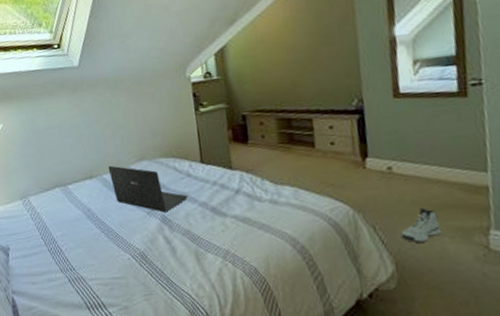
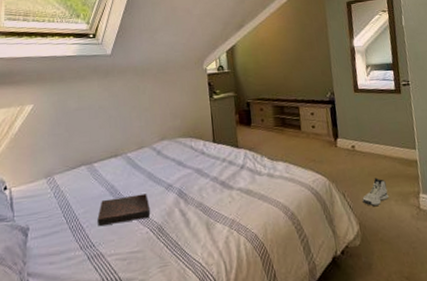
book: none [76,218,131,249] -> present [97,193,150,226]
laptop: present [108,165,188,213] -> none [132,144,201,187]

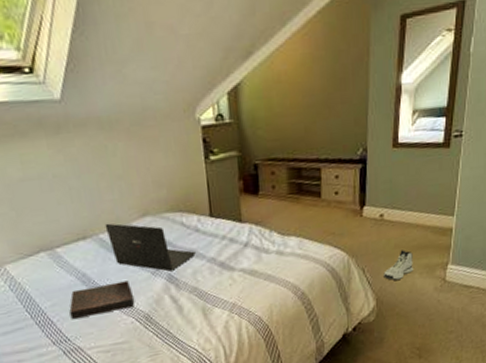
laptop: none [132,144,201,187] -> present [105,223,196,272]

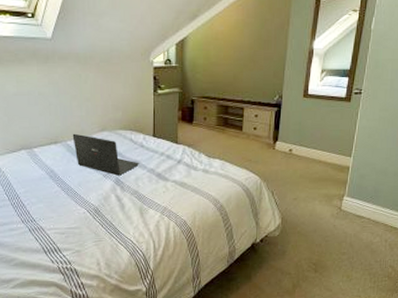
book: present [69,280,134,319] -> none [38,179,87,204]
sneaker: present [384,250,413,281] -> none [289,180,315,204]

